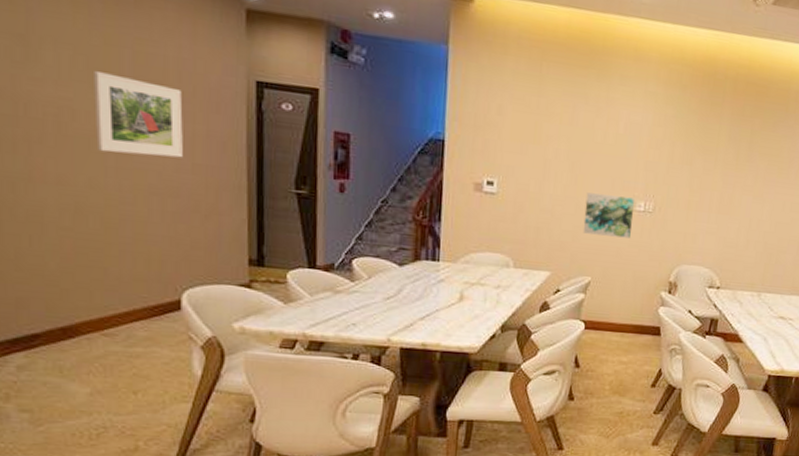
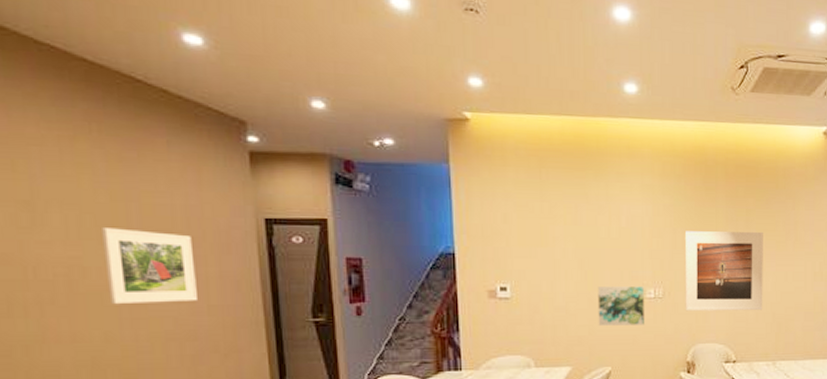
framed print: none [674,145,766,239] -> present [684,231,763,311]

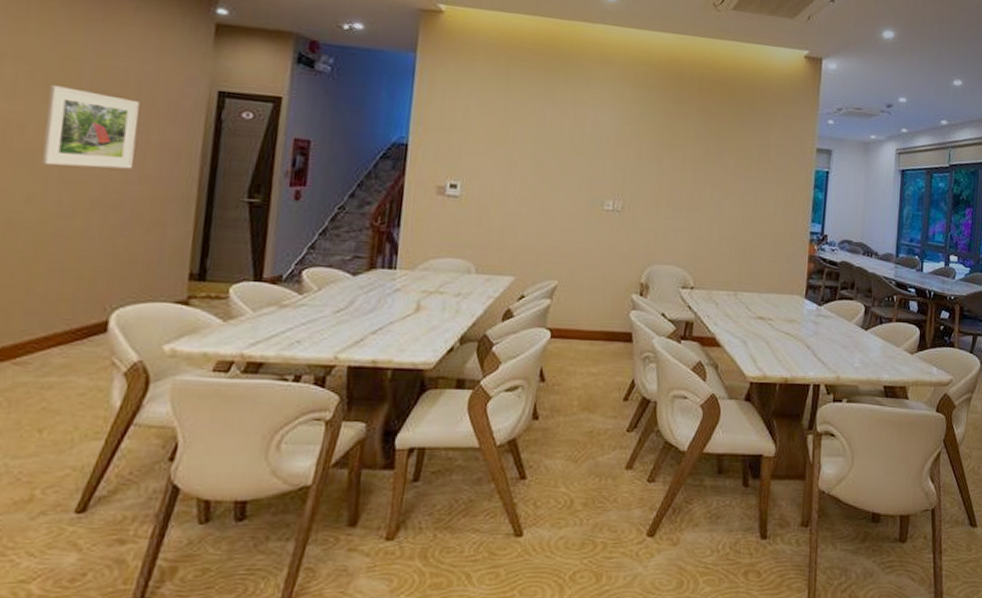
wall art: present [597,286,644,326] -> none [549,193,602,239]
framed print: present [684,231,763,311] -> none [644,143,734,235]

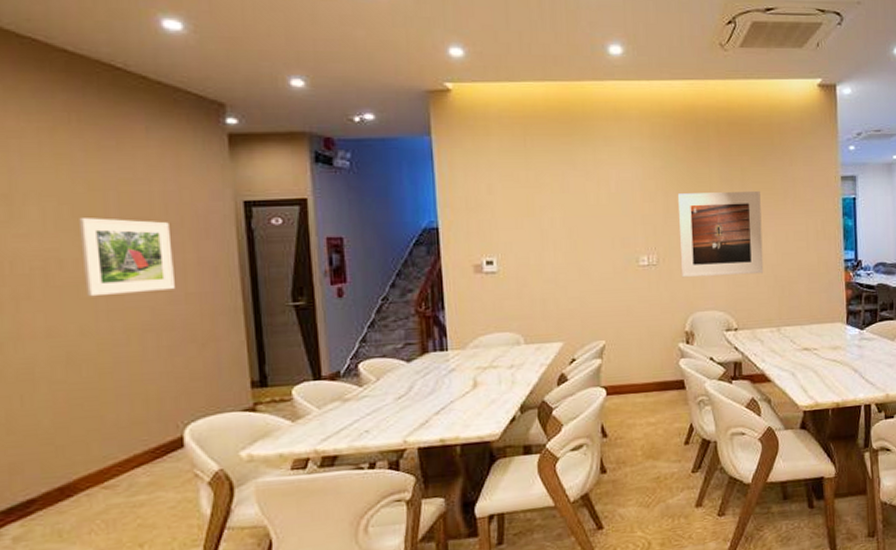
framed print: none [644,143,734,235] -> present [677,190,764,278]

